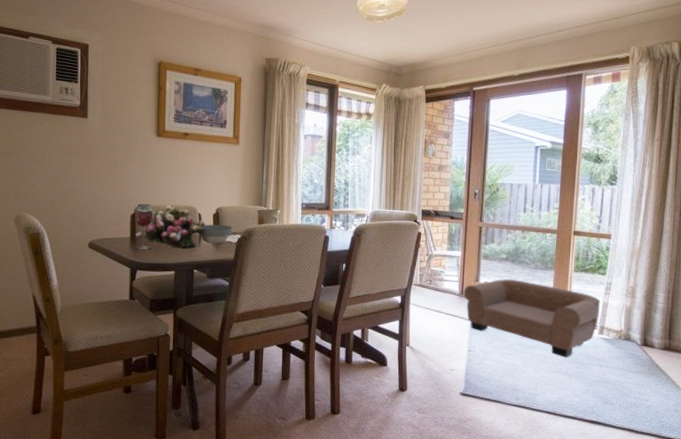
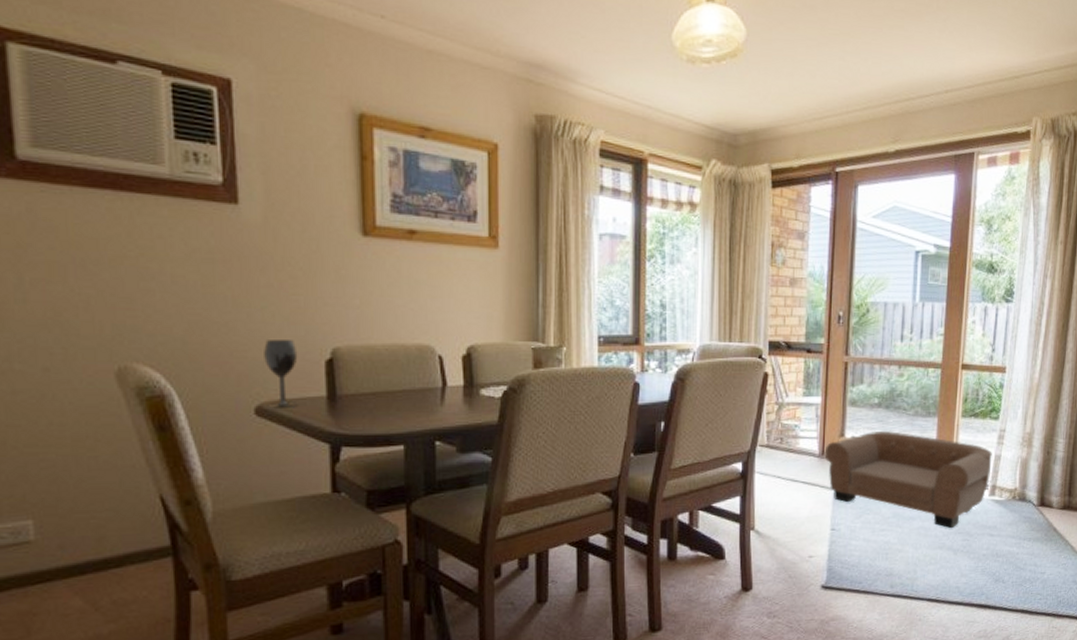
wine glass: none [96,201,115,245] -> present [264,340,298,410]
wineglass: present [134,203,154,250] -> none [331,342,364,415]
flower arrangement: present [136,205,206,248] -> none [336,344,452,408]
bowl: present [198,225,232,244] -> none [439,372,494,402]

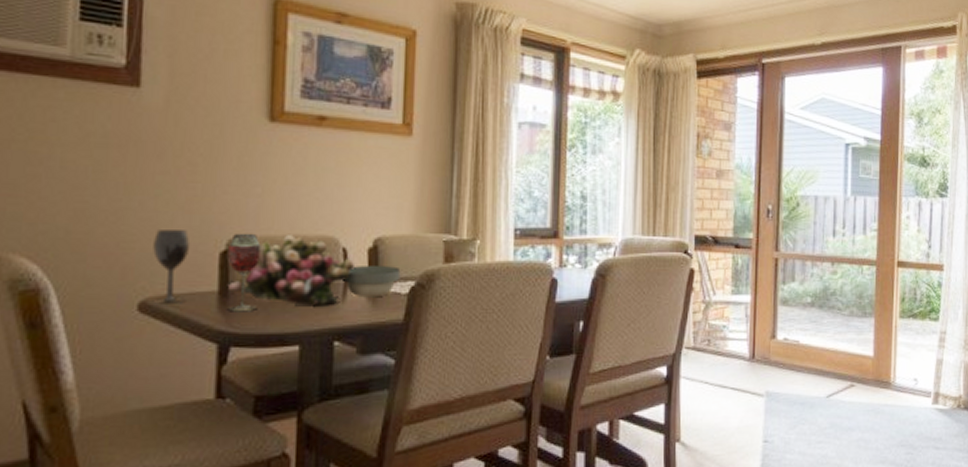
wineglass: none [331,342,364,415] -> present [226,233,262,312]
flower arrangement: none [336,344,452,408] -> present [228,235,356,305]
bowl: none [439,372,494,402] -> present [341,266,401,298]
dog bed: present [824,431,992,528] -> none [755,333,934,440]

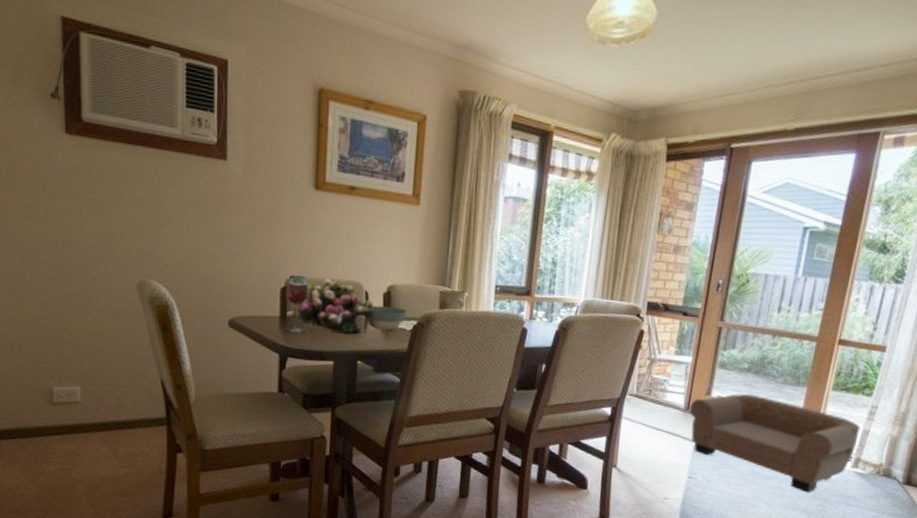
wine glass: present [152,230,191,306] -> none [237,268,261,324]
dog bed: none [755,333,934,440] -> present [689,394,861,492]

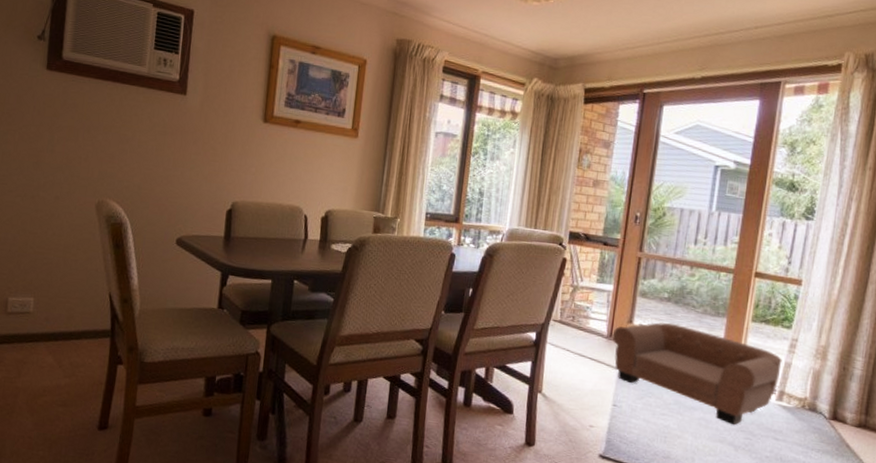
wineglass: present [285,274,309,333] -> none [229,198,253,253]
flower arrangement: present [286,278,374,334] -> none [230,202,312,255]
bowl: present [363,306,407,331] -> none [302,229,343,253]

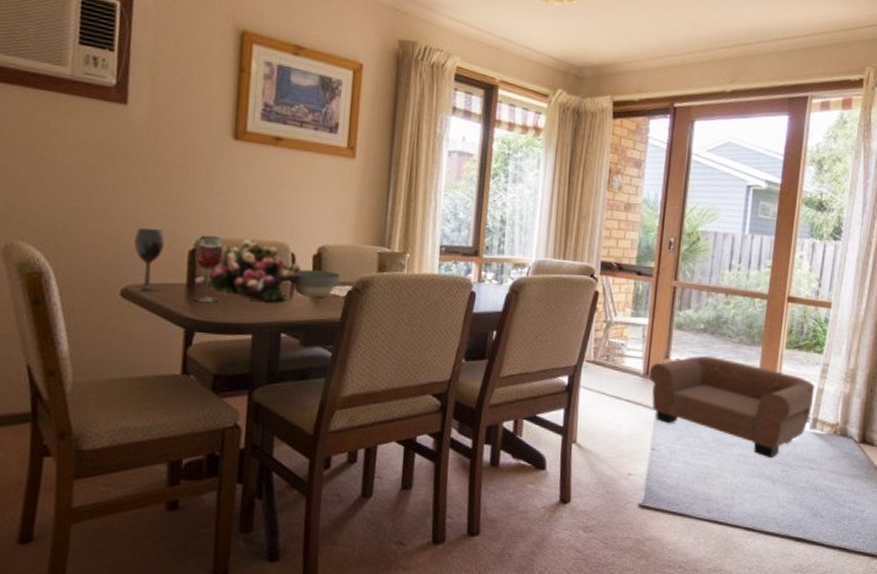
wine glass: none [185,191,210,243] -> present [132,228,165,293]
wineglass: none [229,198,253,253] -> present [194,235,224,303]
flower arrangement: none [230,202,312,255] -> present [195,239,302,302]
bowl: none [302,229,343,253] -> present [289,270,340,298]

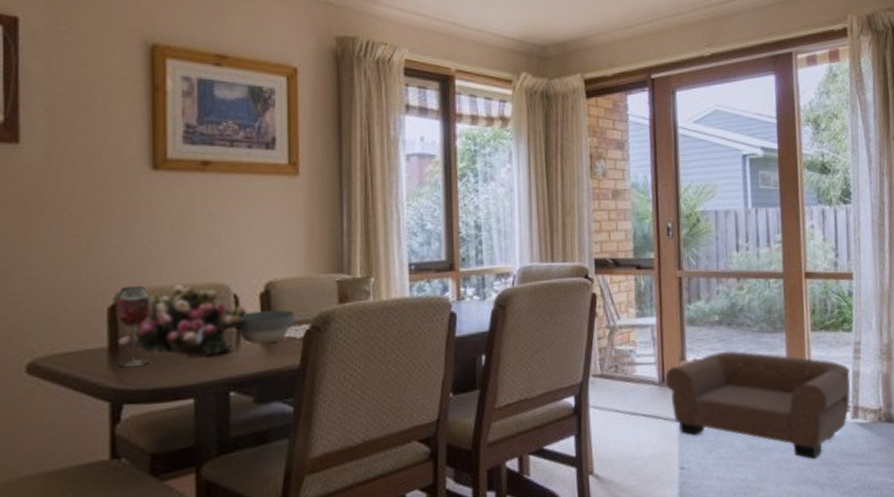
wine glass: present [132,228,165,293] -> none [40,286,78,366]

